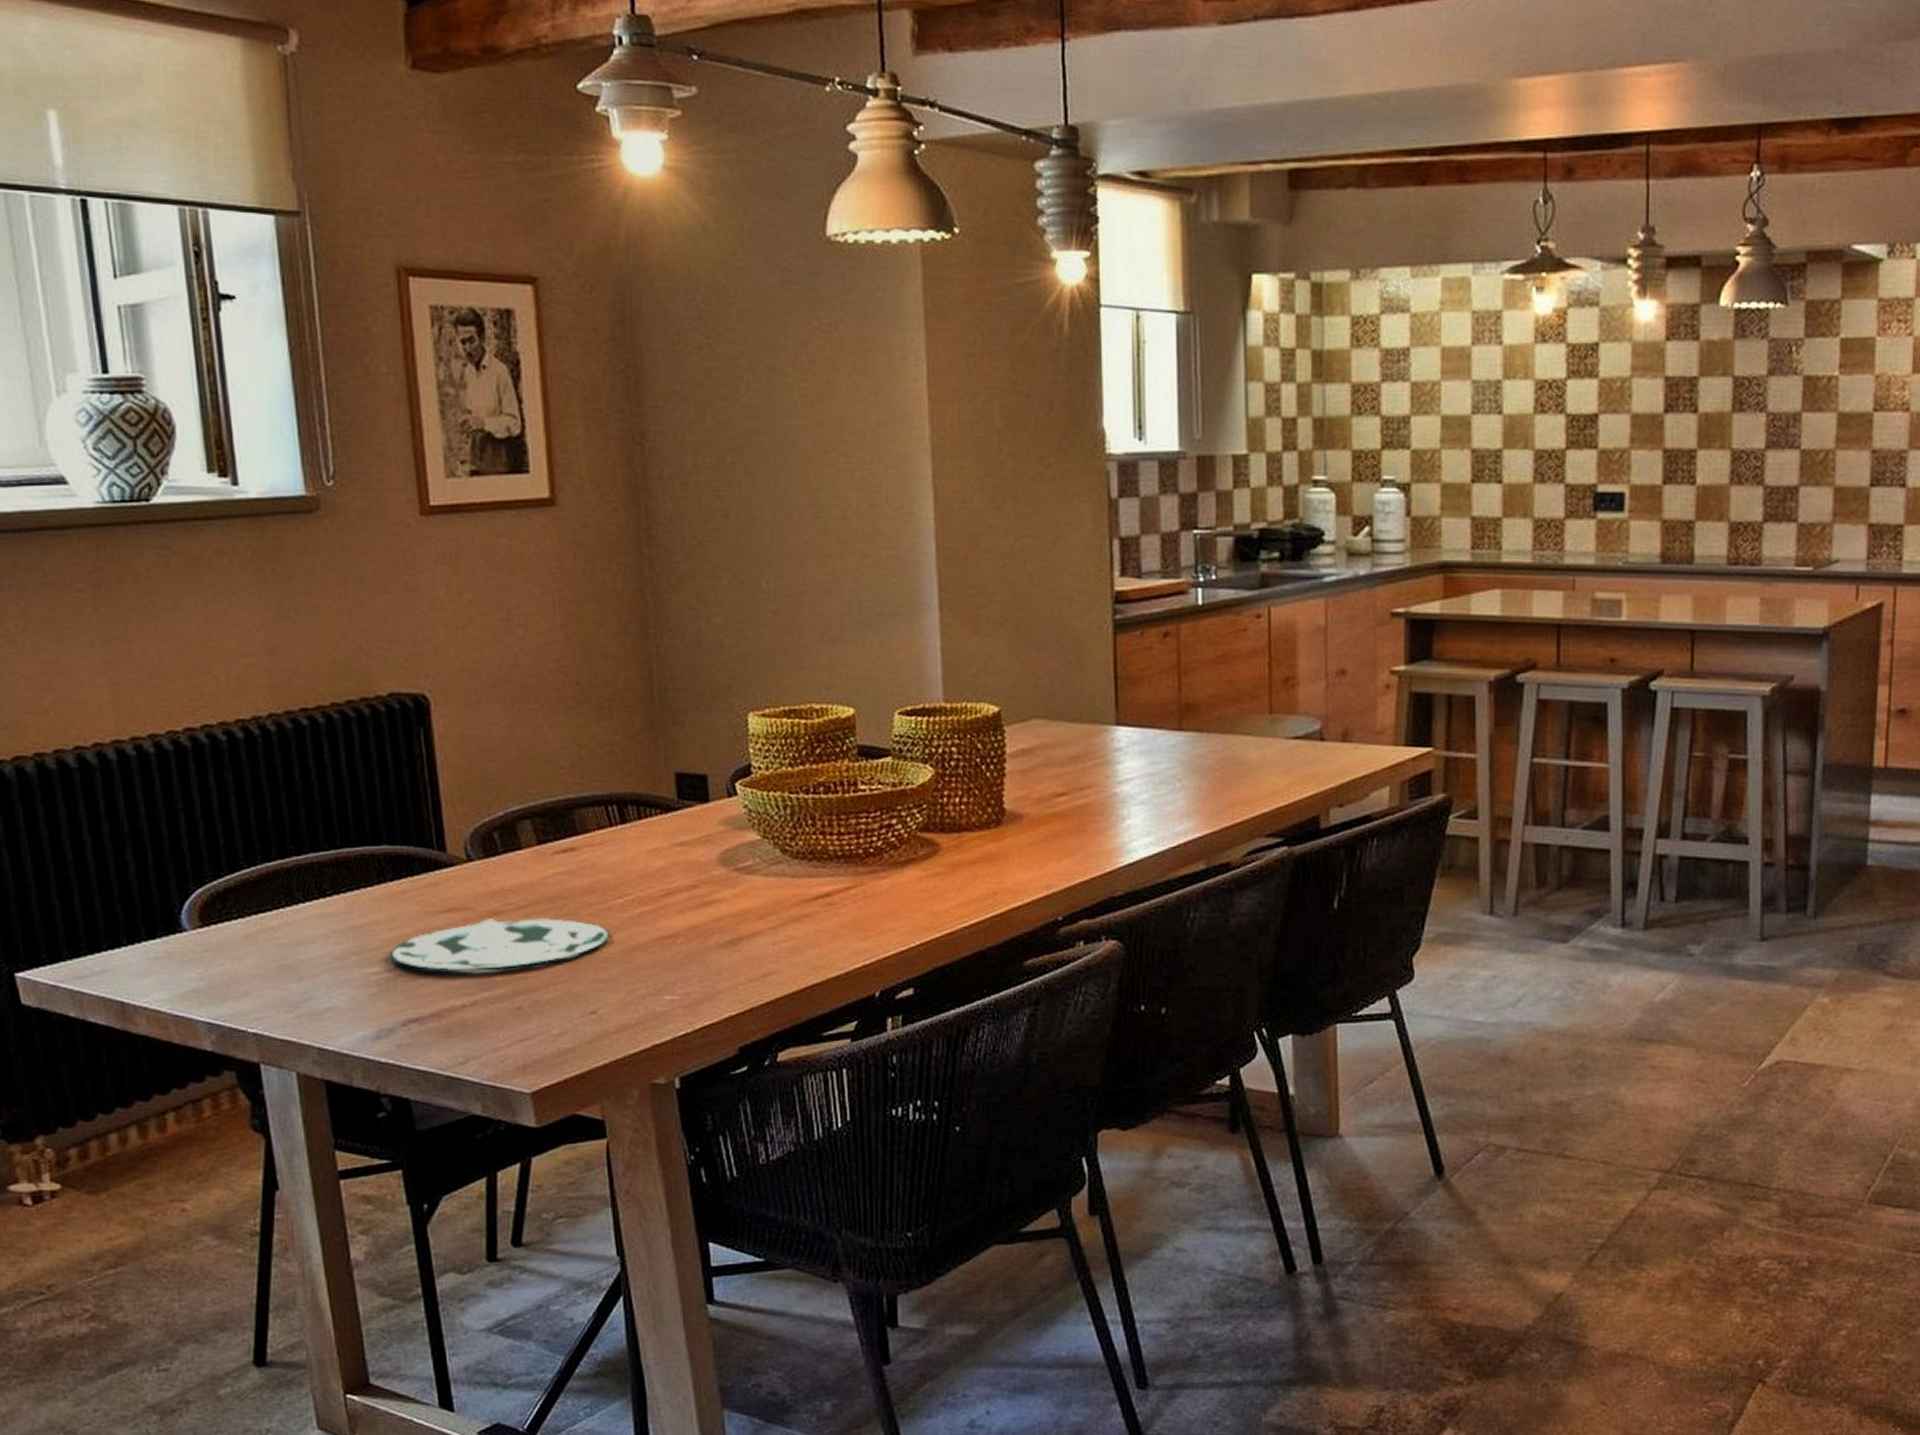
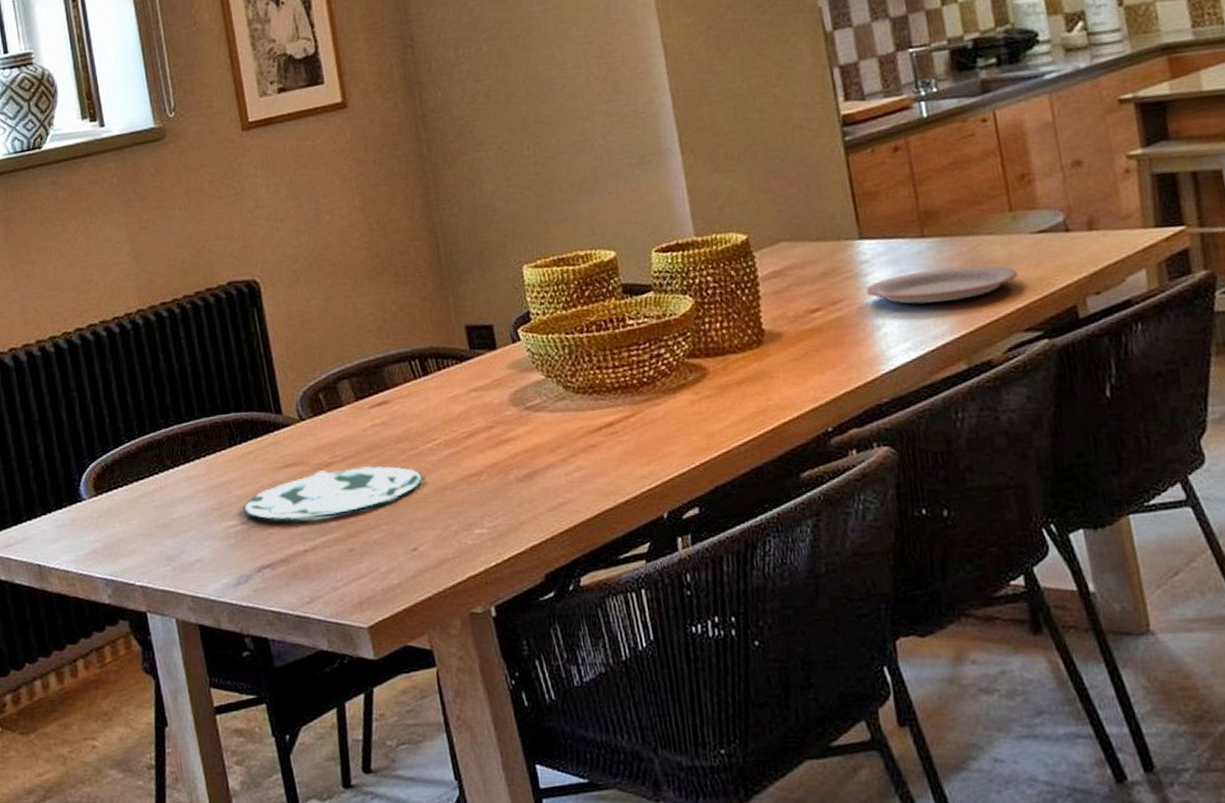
plate: none [1115,764,1269,800] -> present [866,265,1019,304]

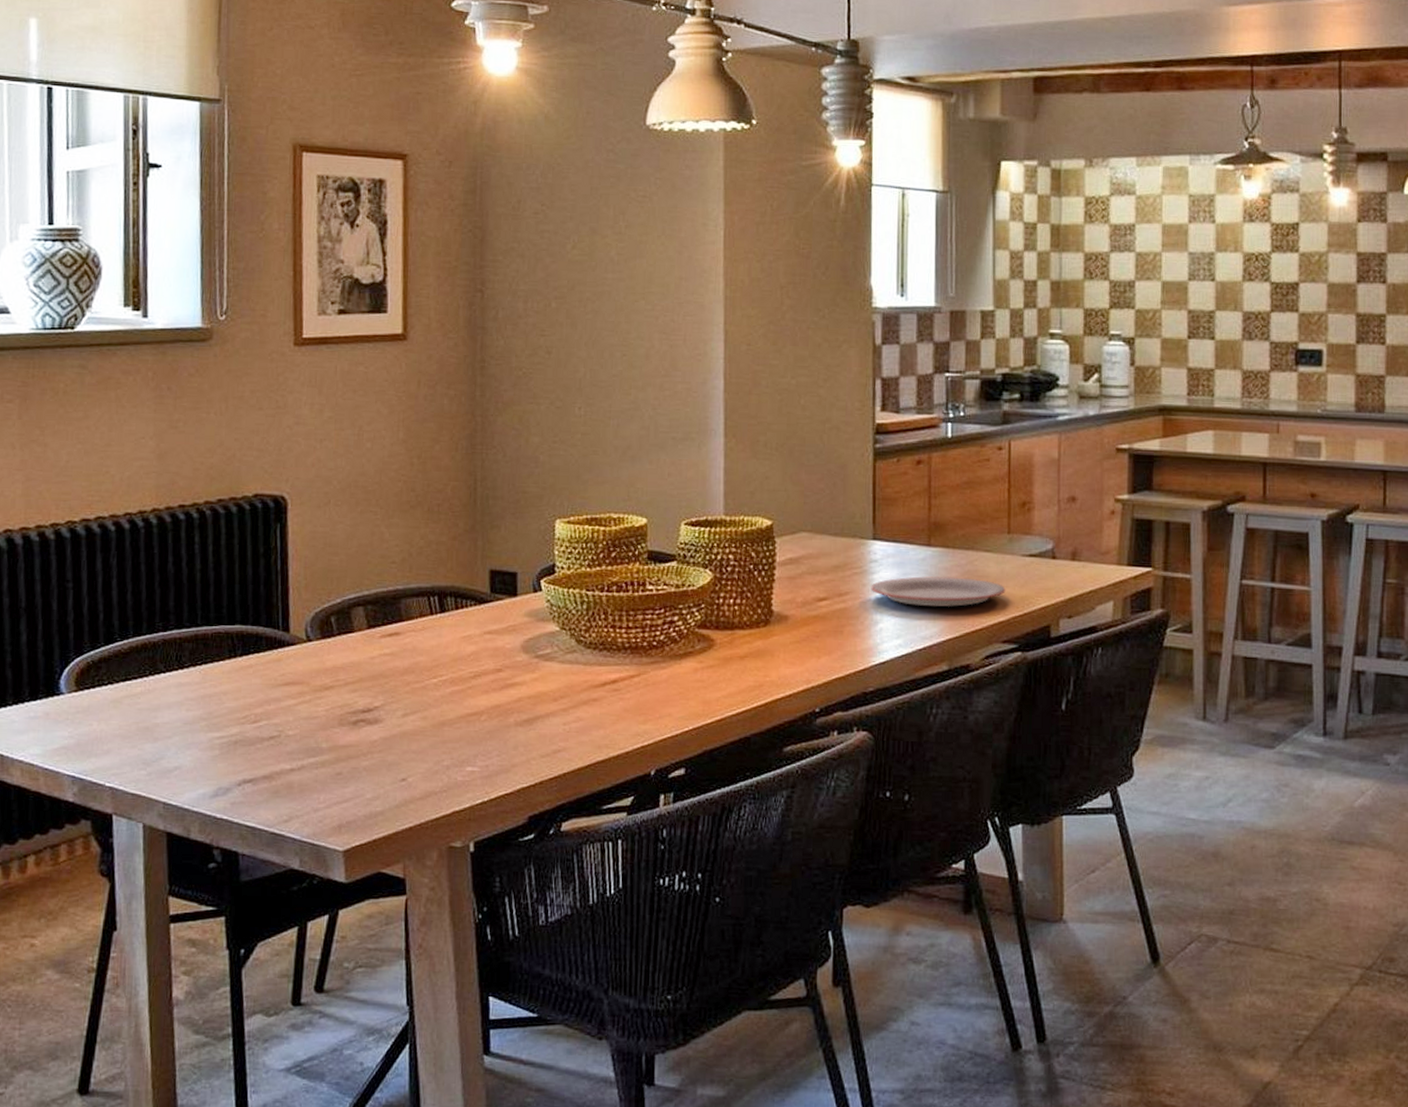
plate: present [243,466,423,520] -> none [233,693,423,739]

